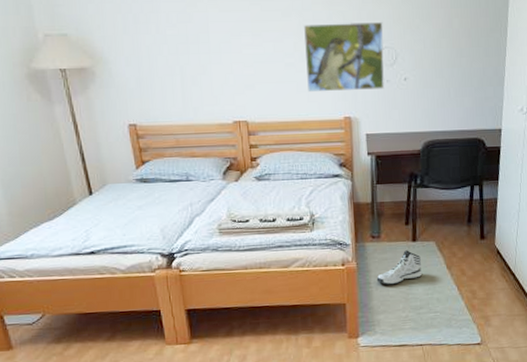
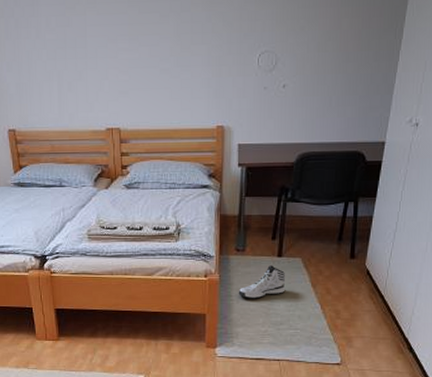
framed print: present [304,21,385,93] -> none [182,22,265,100]

